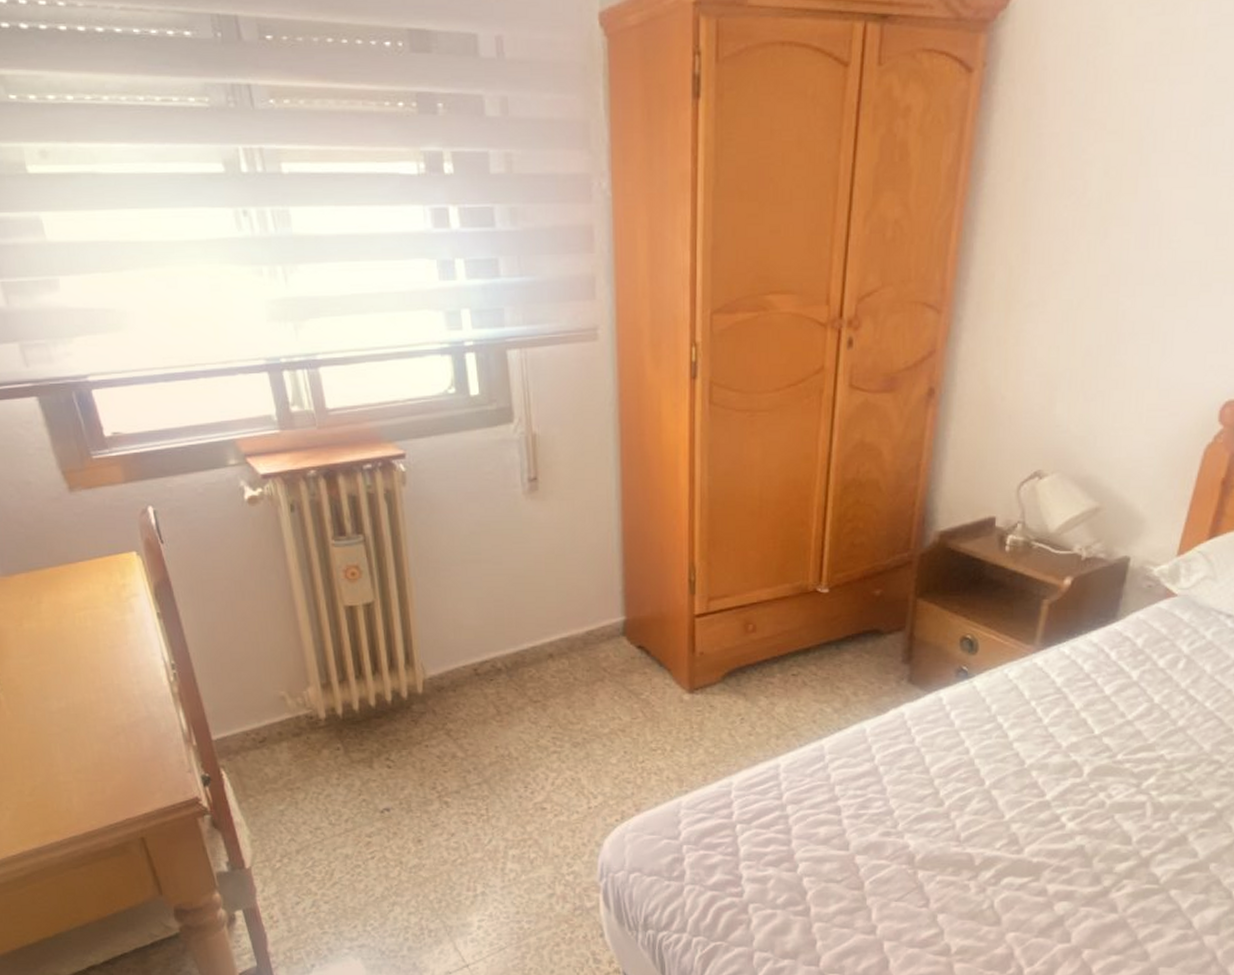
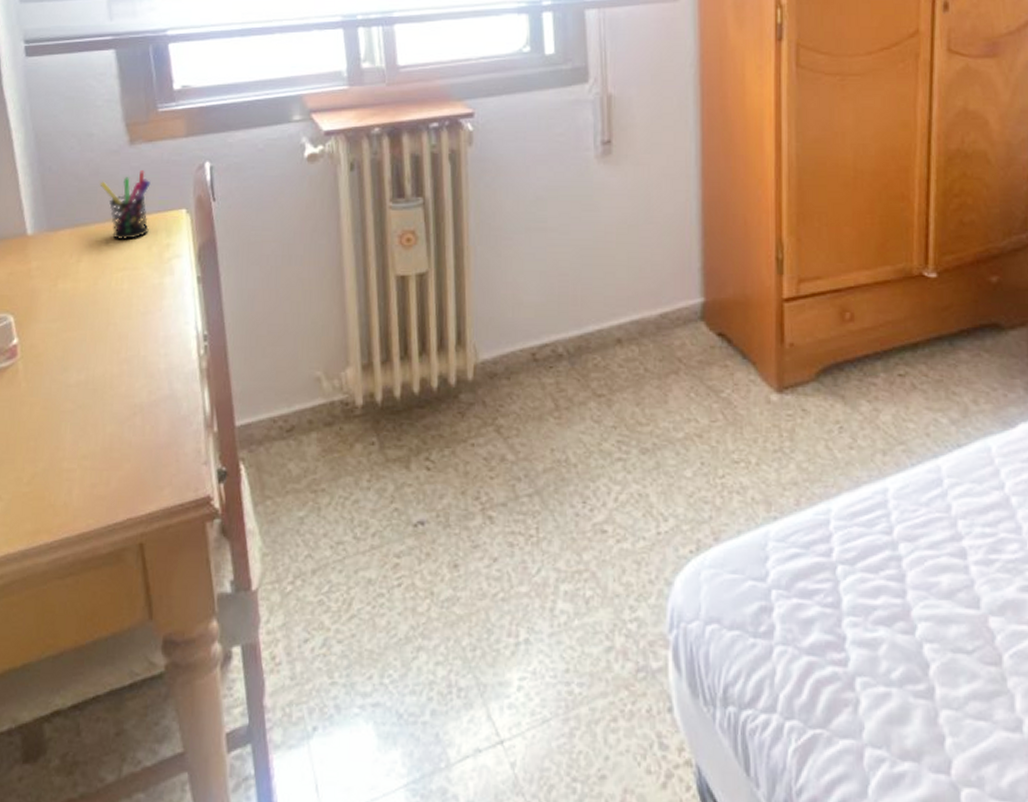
pen holder: none [46,516,103,583] -> present [99,170,151,241]

